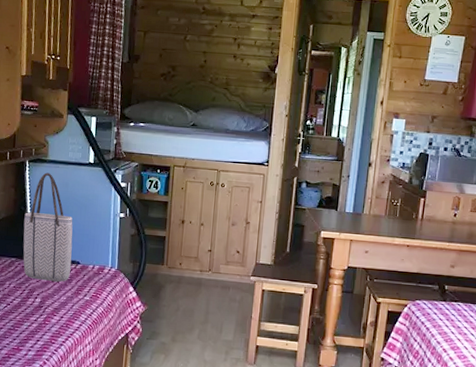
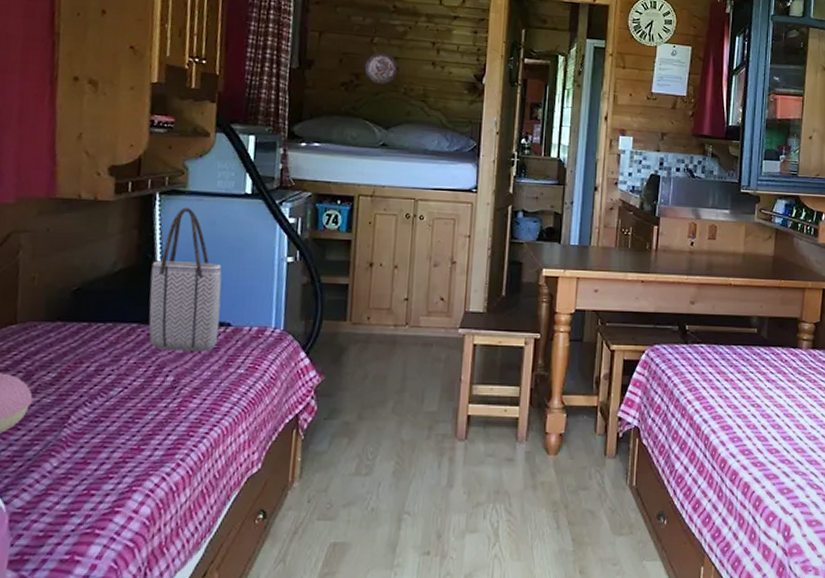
decorative plate: none [179,47,206,75] -> present [364,52,398,84]

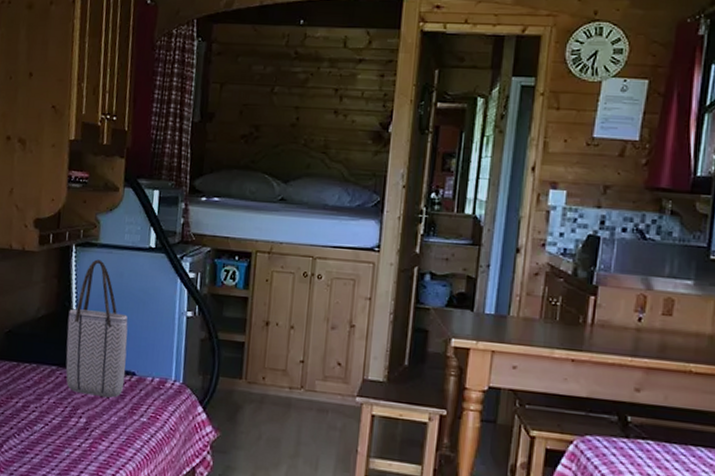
decorative plate: present [364,52,398,84] -> none [264,102,299,136]

